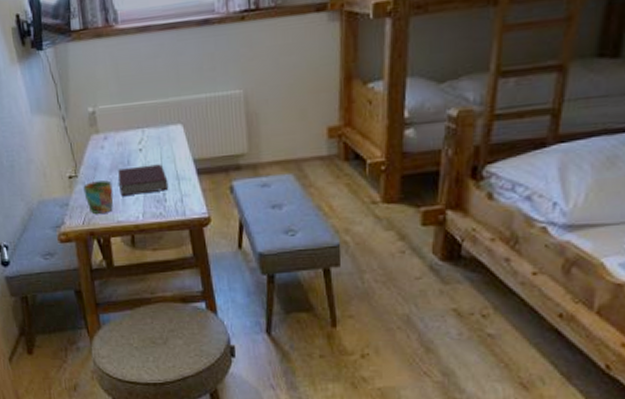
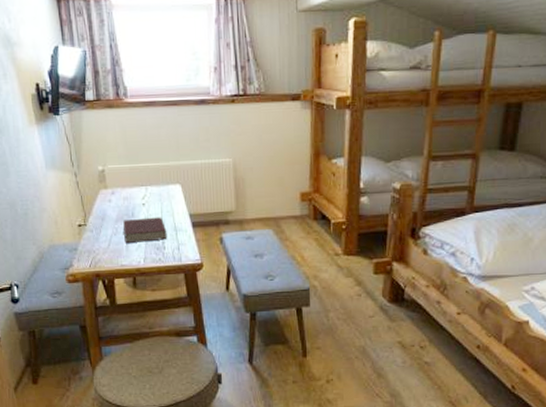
mug: present [83,180,114,214] -> none [91,229,119,258]

